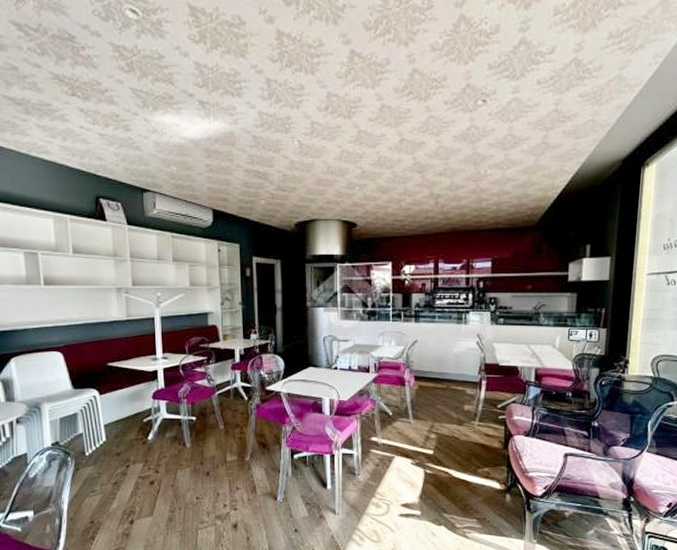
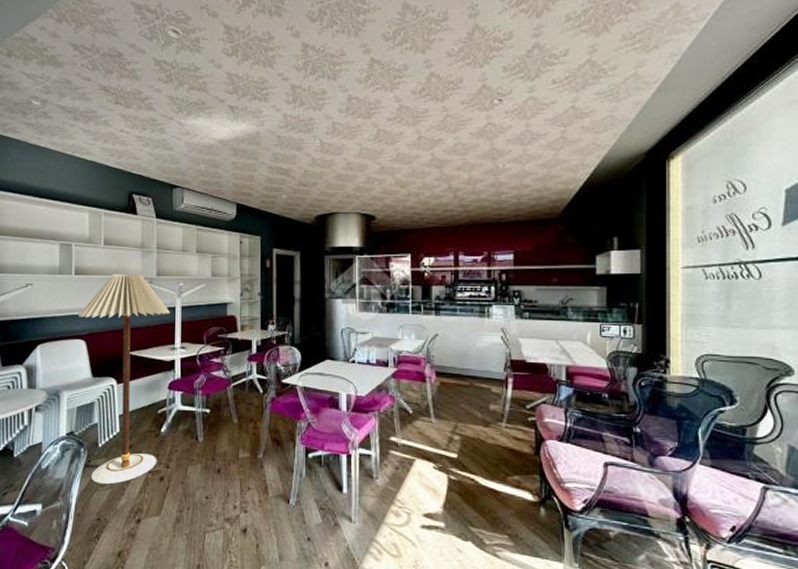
floor lamp: none [52,284,150,490] -> present [78,274,171,485]

